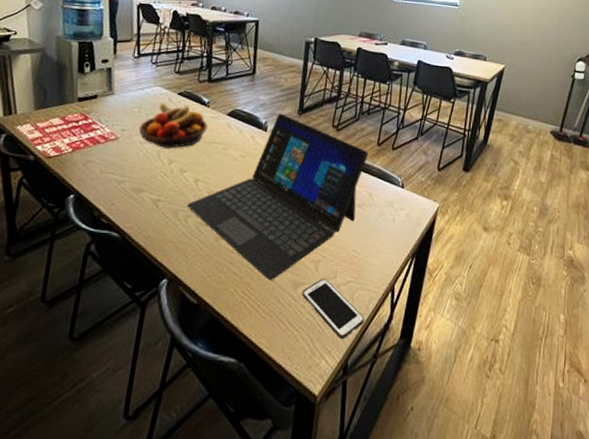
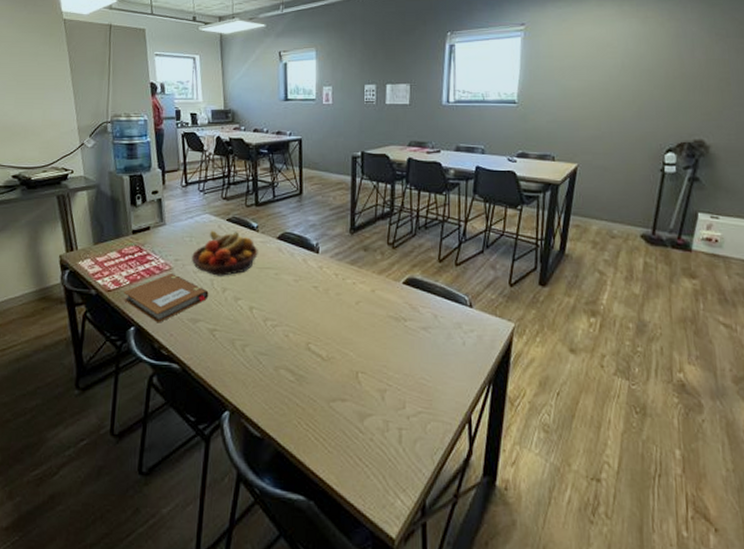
notebook: none [64,143,155,192] -> present [123,274,209,323]
laptop: present [187,113,369,280] -> none [243,233,430,411]
cell phone: present [302,278,365,340] -> none [369,409,440,477]

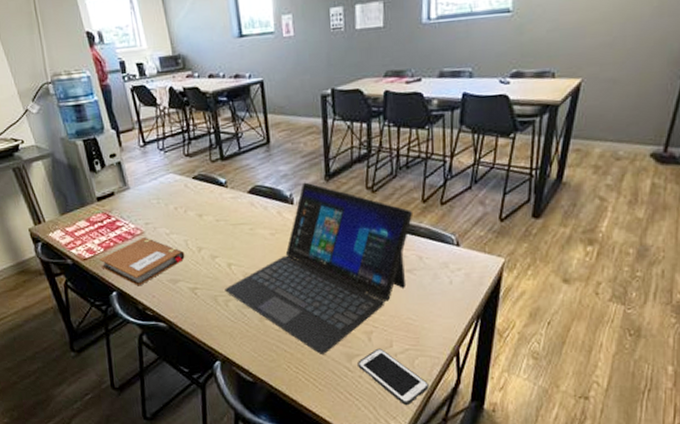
fruit bowl: present [192,230,258,276] -> none [162,189,230,236]
laptop: none [243,233,430,411] -> present [225,182,414,354]
cell phone: none [369,409,440,477] -> present [358,348,429,406]

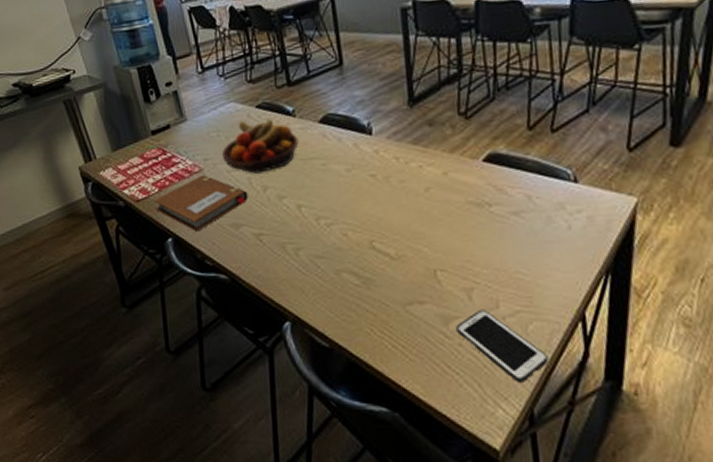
fruit bowl: none [162,189,230,236] -> present [222,119,299,174]
laptop: present [225,182,414,354] -> none [294,108,518,316]

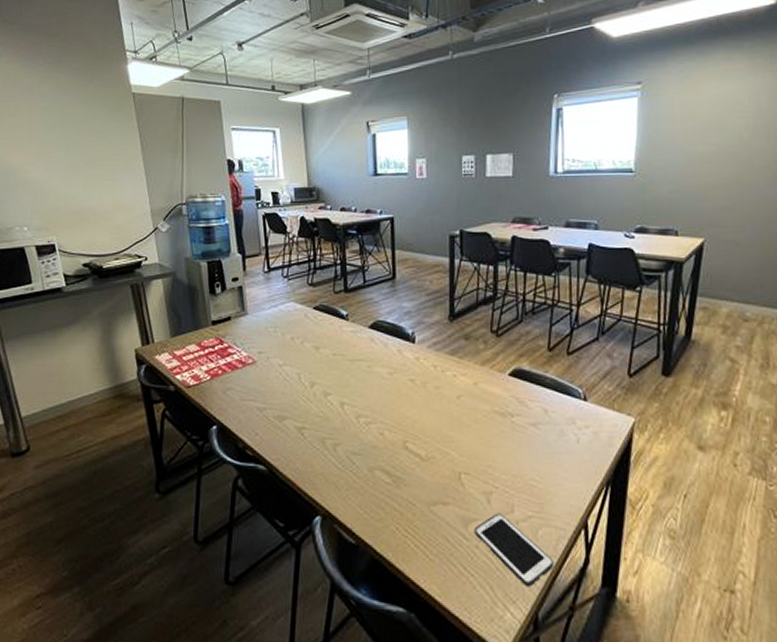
notebook: present [153,175,249,232] -> none [204,368,296,421]
fruit bowl: present [222,119,299,174] -> none [277,319,349,370]

